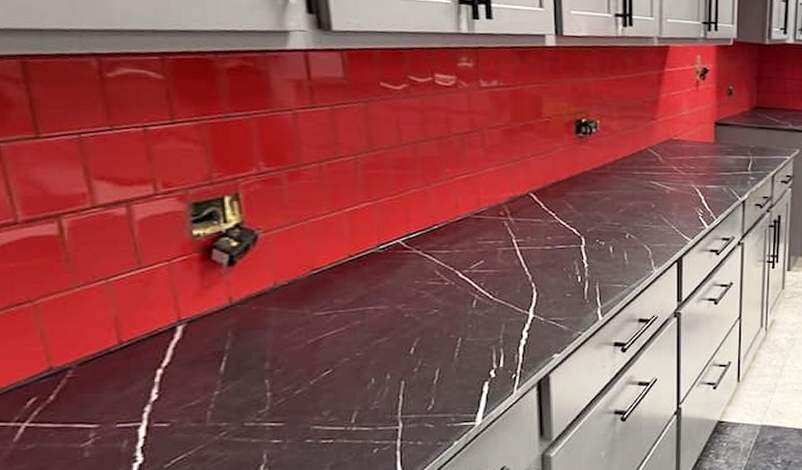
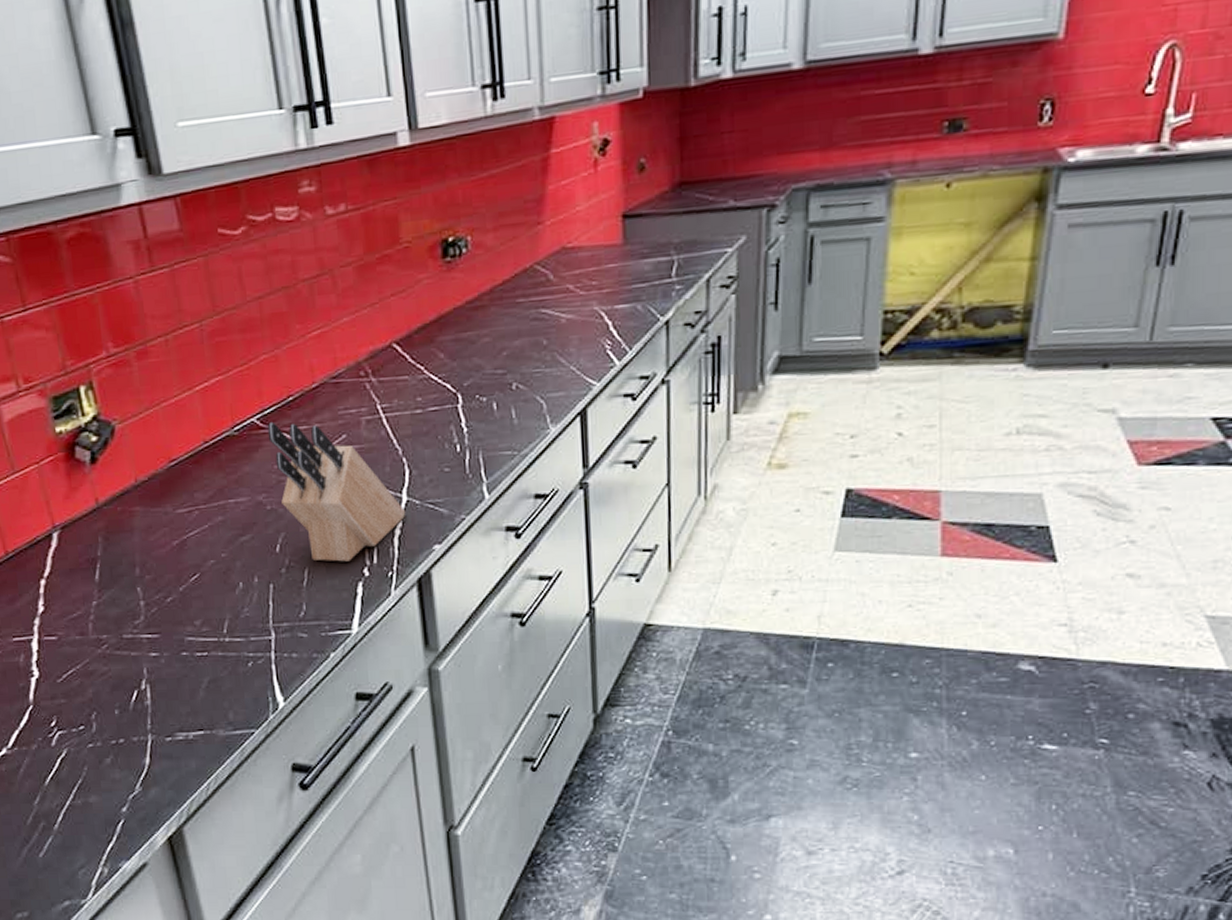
knife block: none [411,245,532,365] -> present [267,422,406,562]

